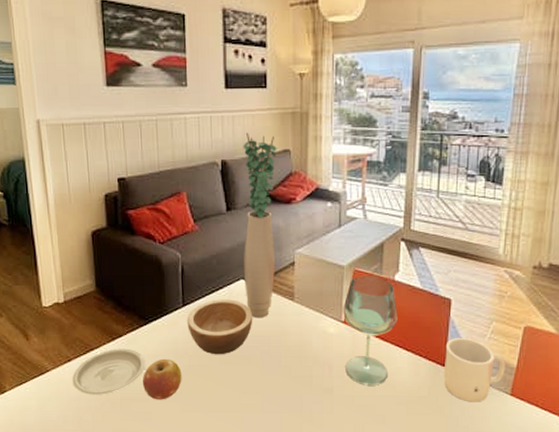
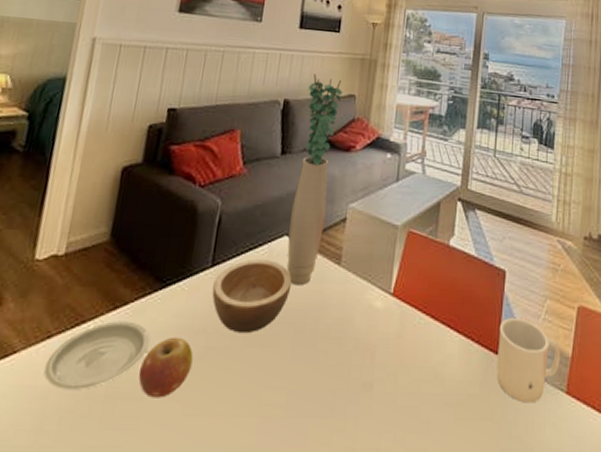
wine glass: present [343,275,398,386] -> none [389,238,451,379]

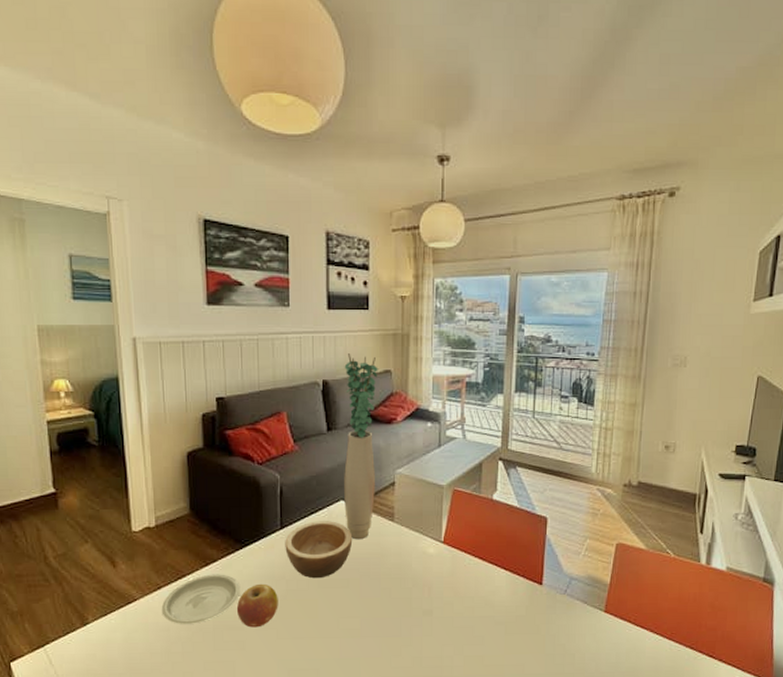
mug: present [497,318,560,403] -> none [541,556,599,620]

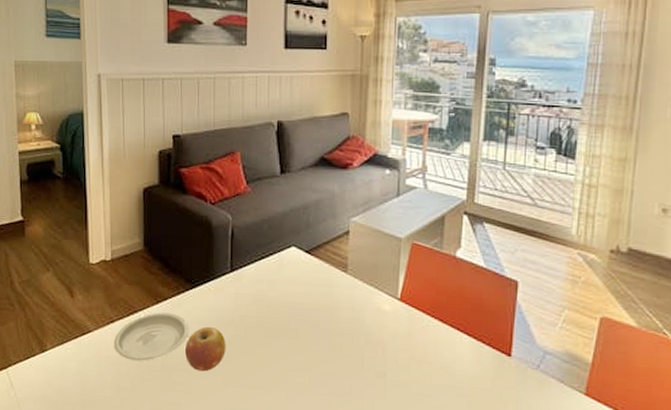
bowl: present [285,521,353,579] -> none [234,266,303,327]
vase: present [344,353,378,540] -> none [296,94,335,290]

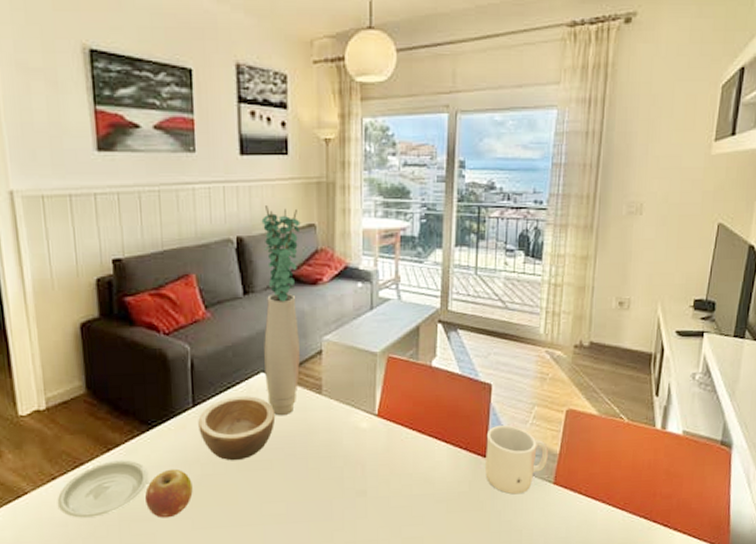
bowl: none [234,266,303,327] -> present [198,396,276,461]
vase: none [296,94,335,290] -> present [261,206,301,416]
mug: none [509,325,579,400] -> present [485,425,548,495]

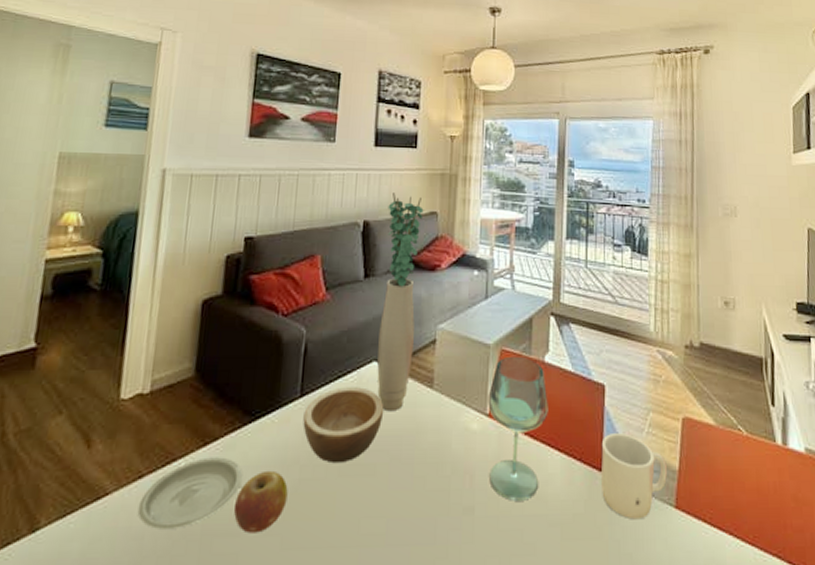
wine glass: none [376,362,436,484] -> present [488,356,548,501]

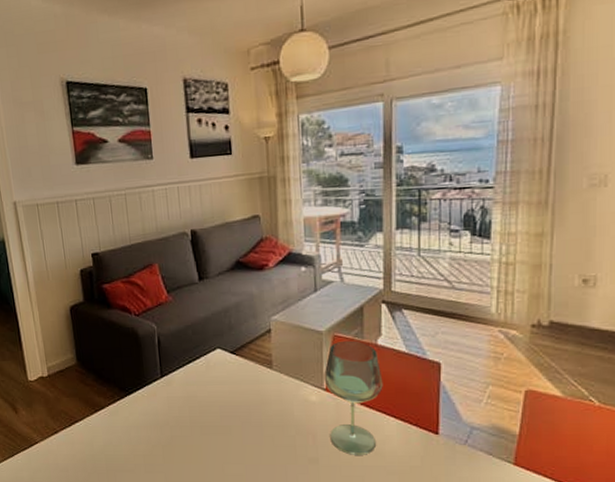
plate: present [137,457,243,529] -> none [59,420,129,466]
fruit: present [233,470,288,534] -> none [125,429,165,471]
bowl: present [303,387,384,464] -> none [166,369,232,425]
vase: present [377,193,424,412] -> none [211,201,252,388]
mug: present [601,433,667,520] -> none [437,404,506,473]

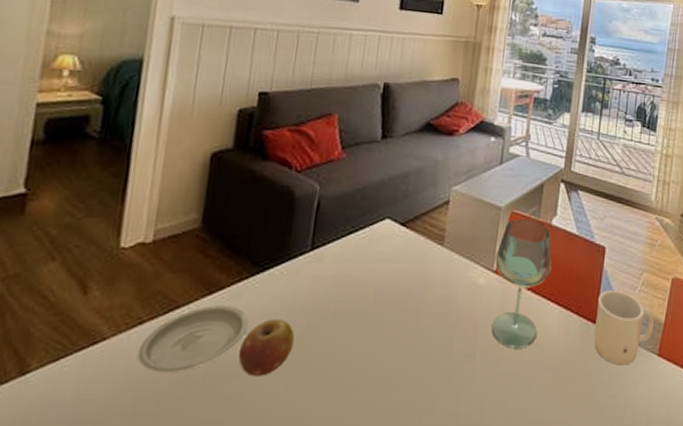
plate: none [59,420,129,466] -> present [137,305,249,372]
fruit: none [125,429,165,471] -> present [238,318,295,377]
mug: none [437,404,506,473] -> present [594,291,654,366]

